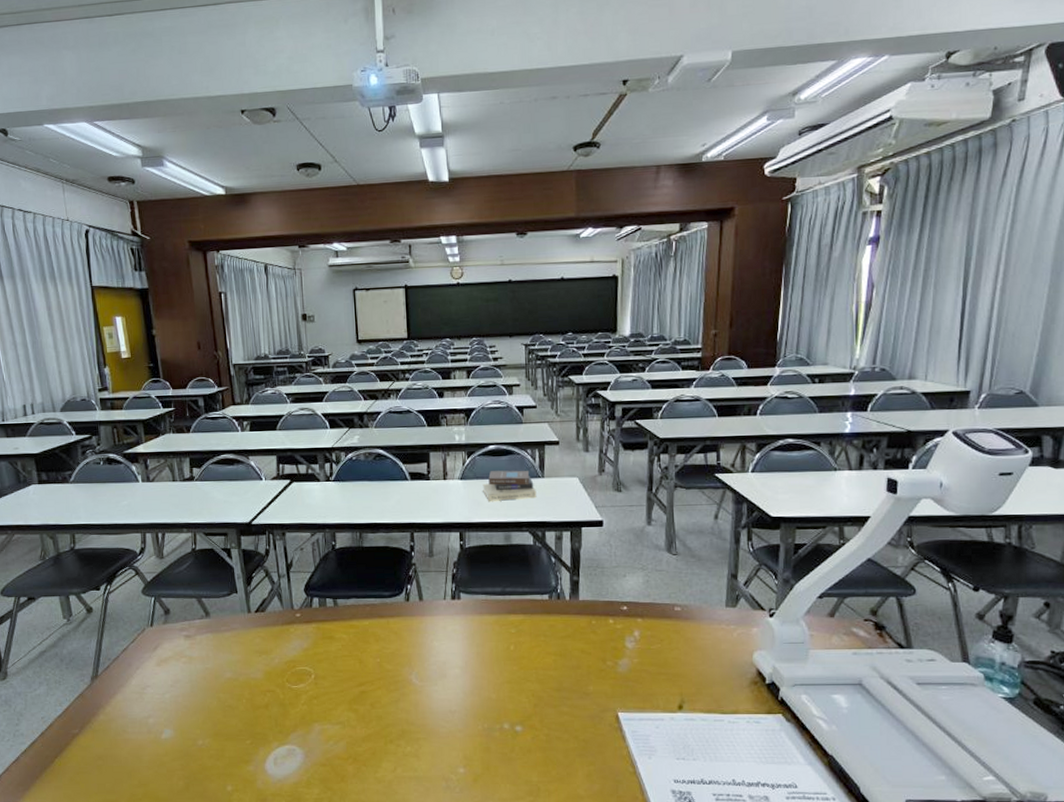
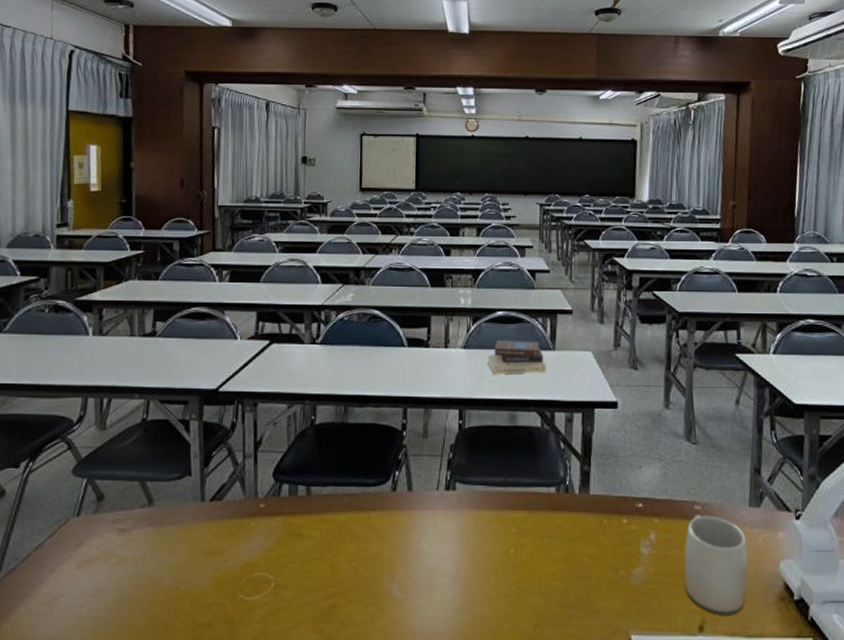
mug: none [665,614,724,696] -> present [683,514,749,615]

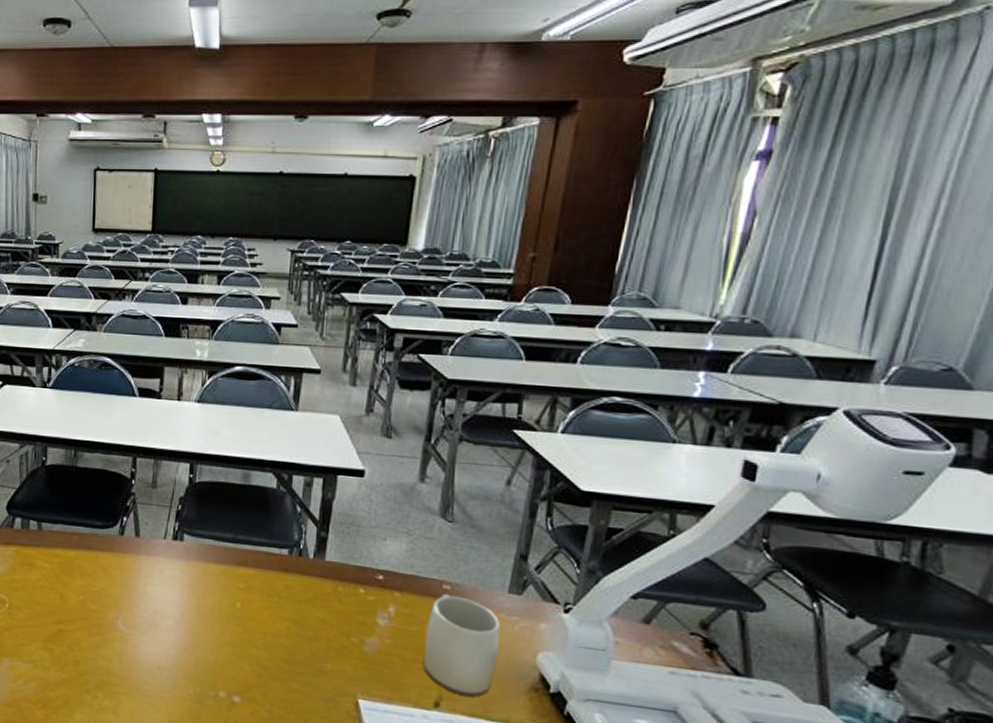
books: present [488,340,547,375] -> none [223,396,287,435]

